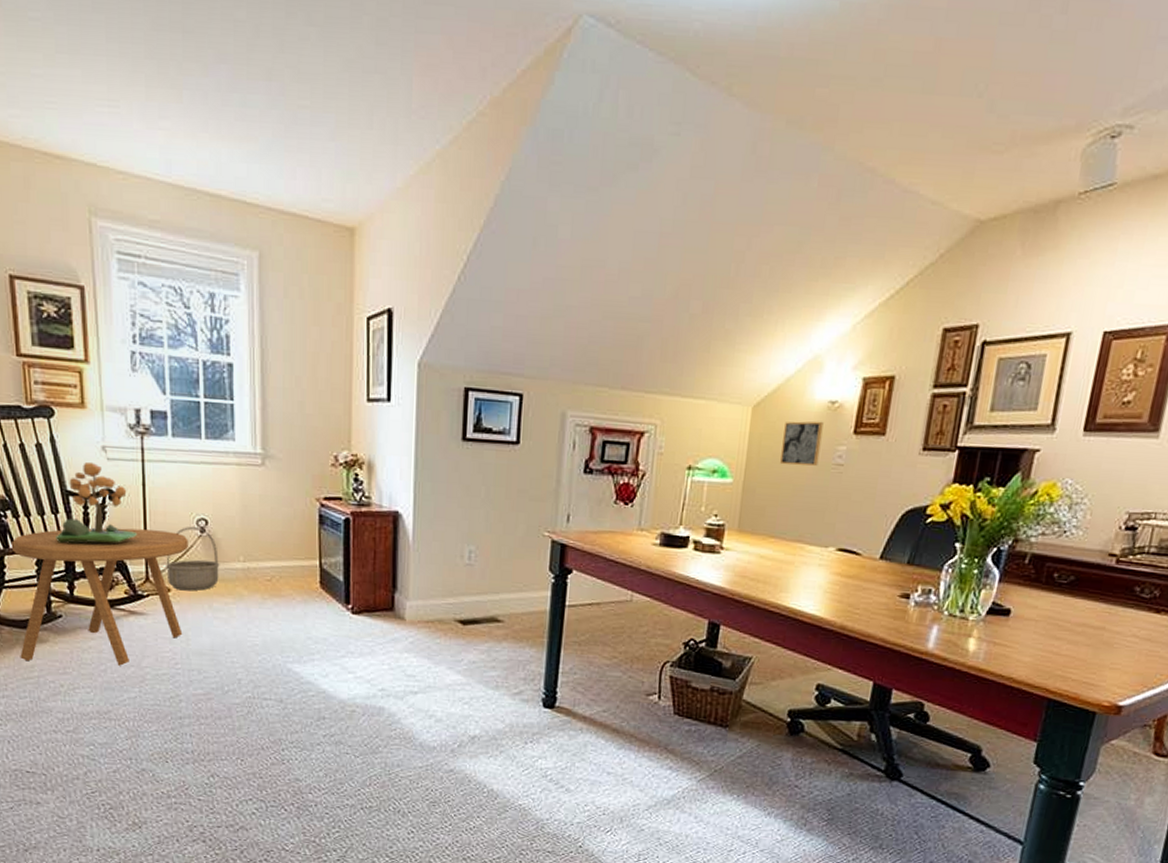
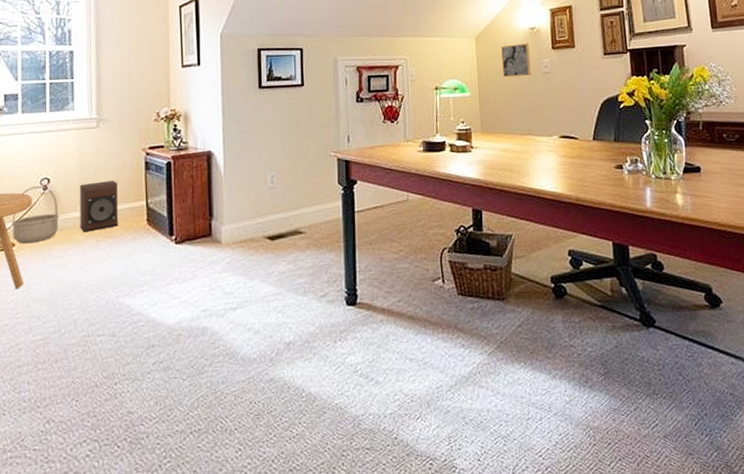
speaker: none [243,531,287,587] -> present [80,180,119,233]

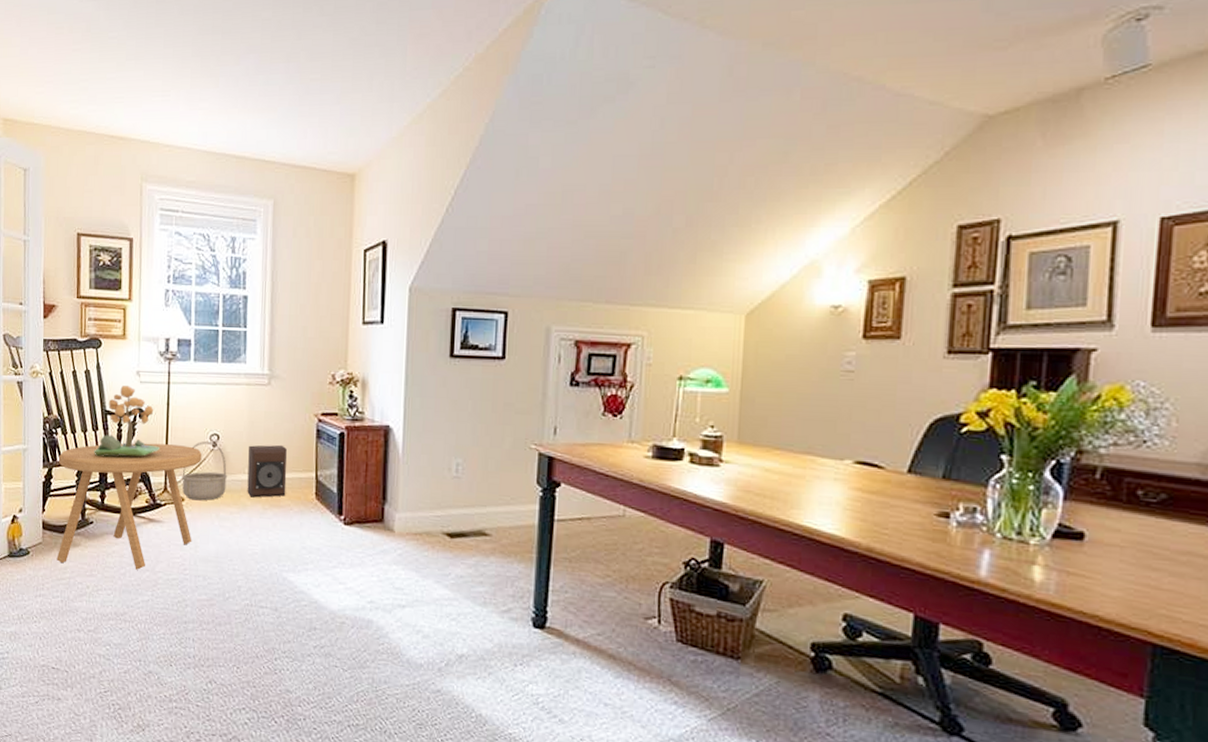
wall art: present [501,43,531,78] -> none [781,326,827,374]

